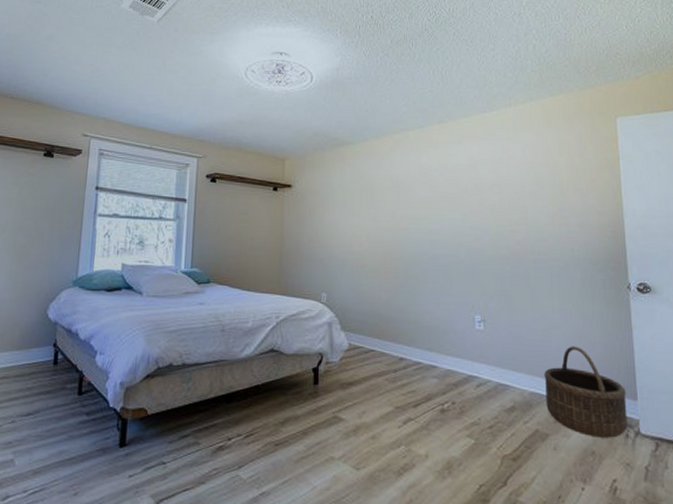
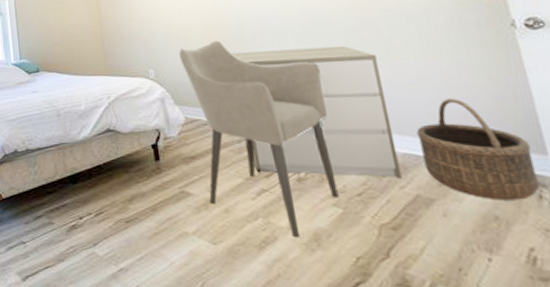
armchair: none [353,271,476,464] -> present [179,40,339,237]
dresser: none [400,285,527,414] -> present [230,45,402,179]

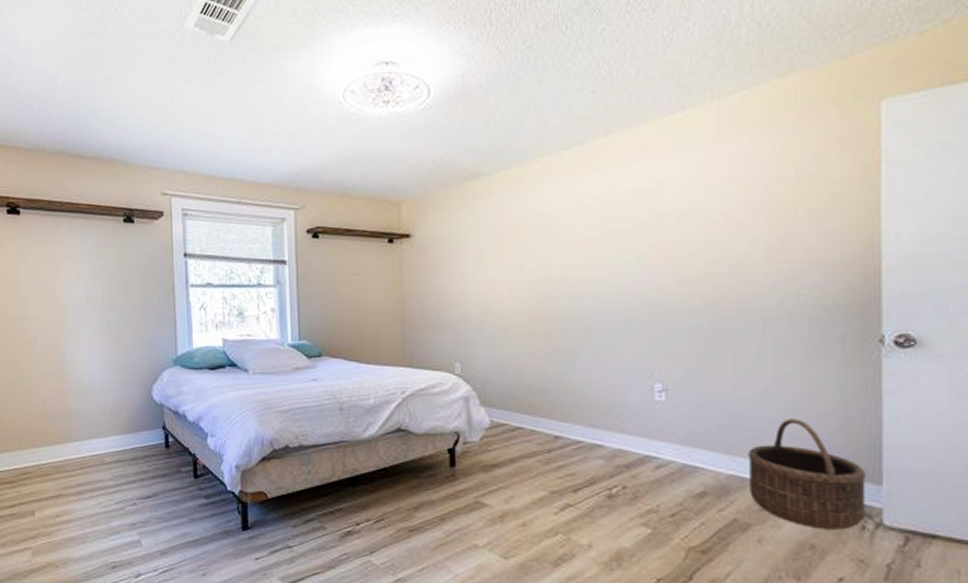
armchair: present [179,40,339,237] -> none [493,334,655,555]
dresser: present [230,45,402,179] -> none [554,350,722,501]

